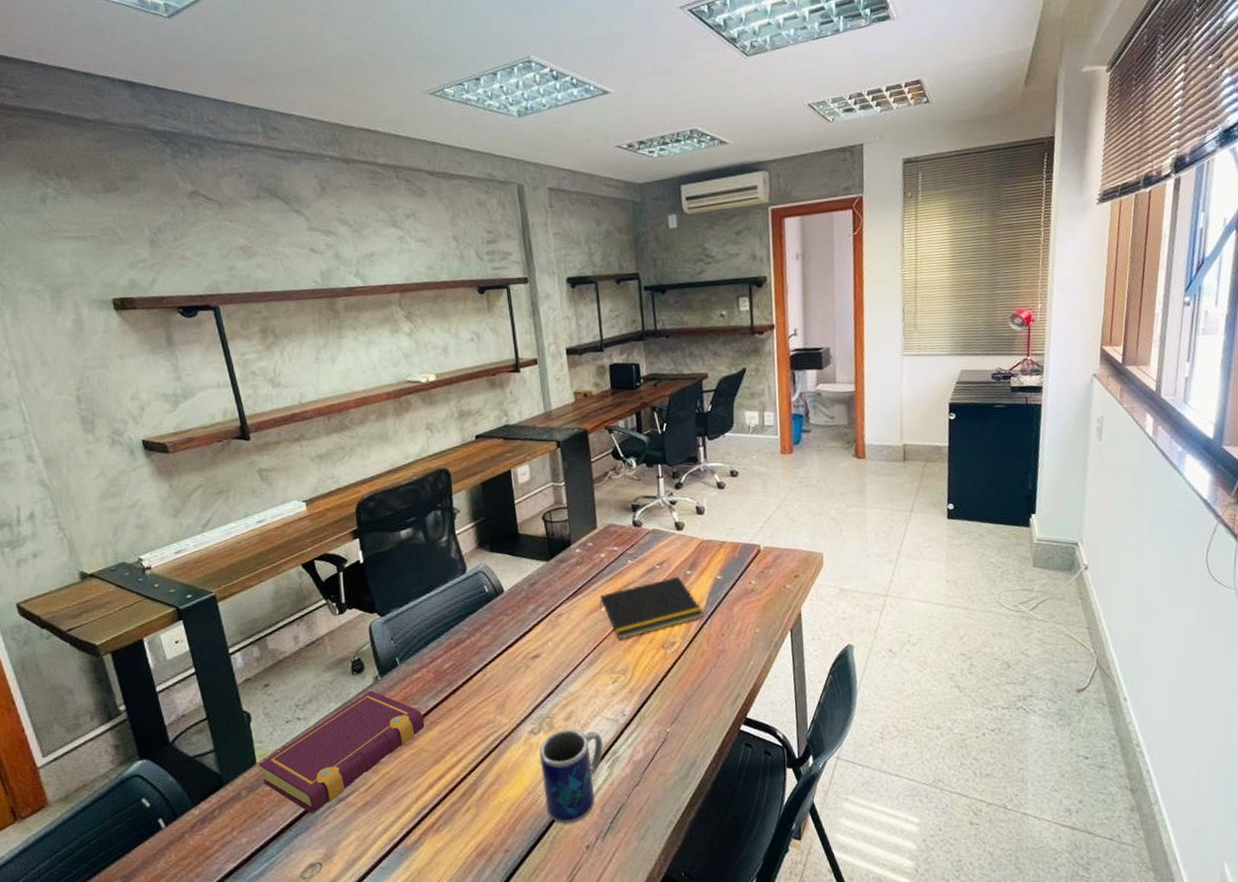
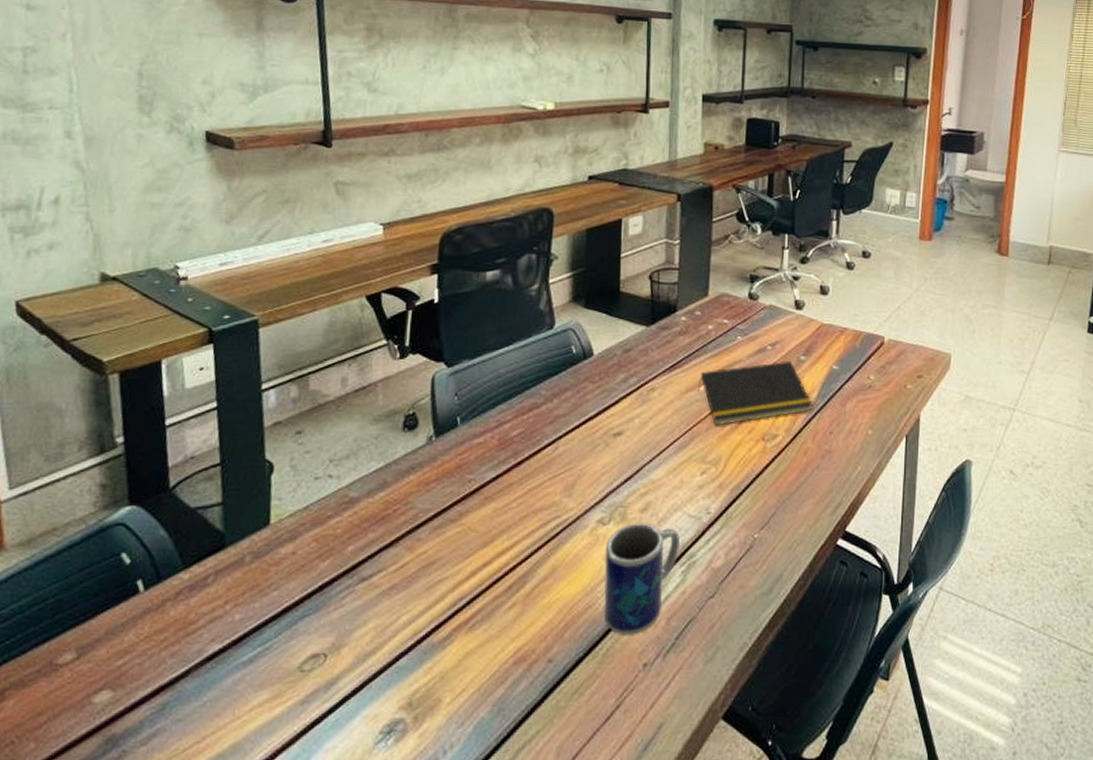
book: present [258,690,425,814] -> none [272,452,478,592]

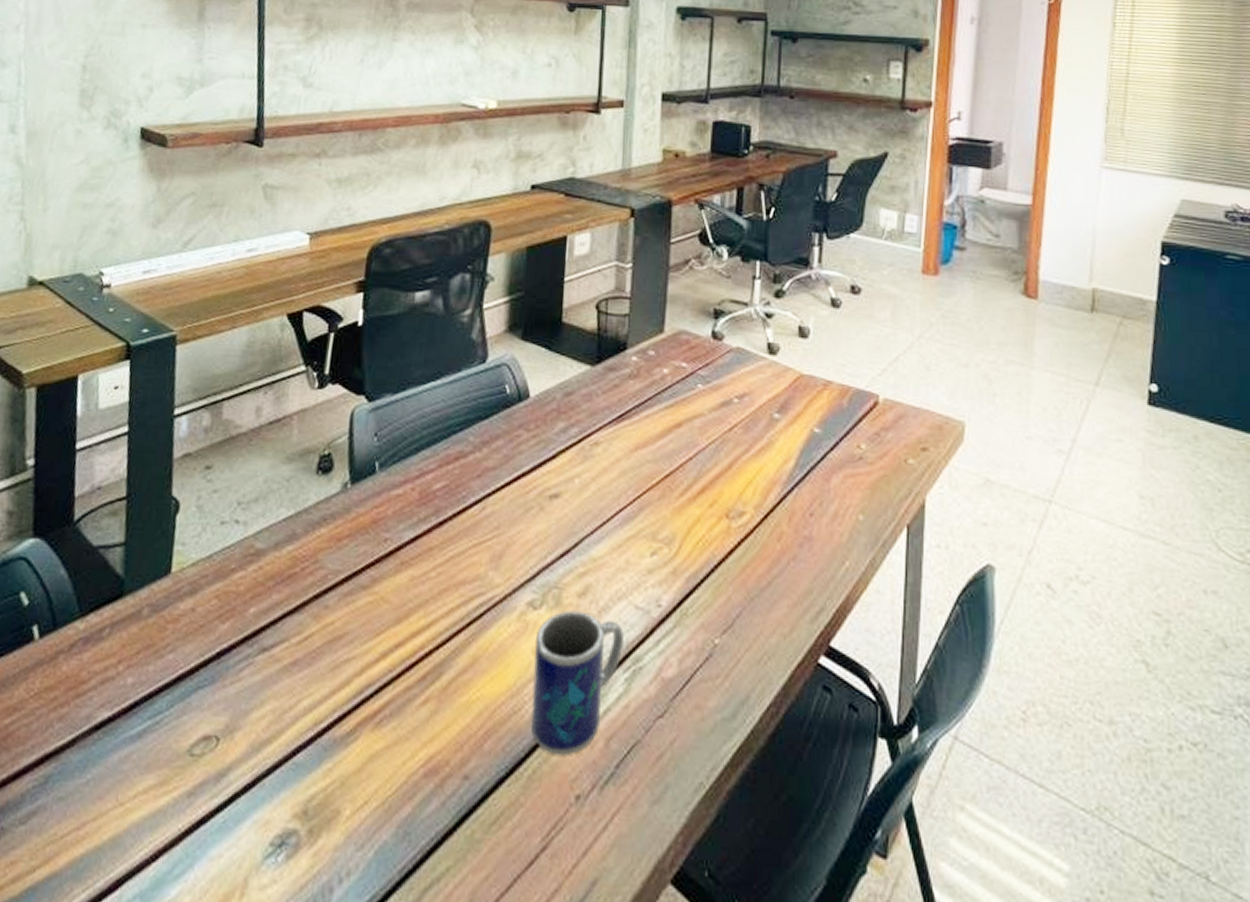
notepad: present [697,360,813,426] -> none [648,418,789,496]

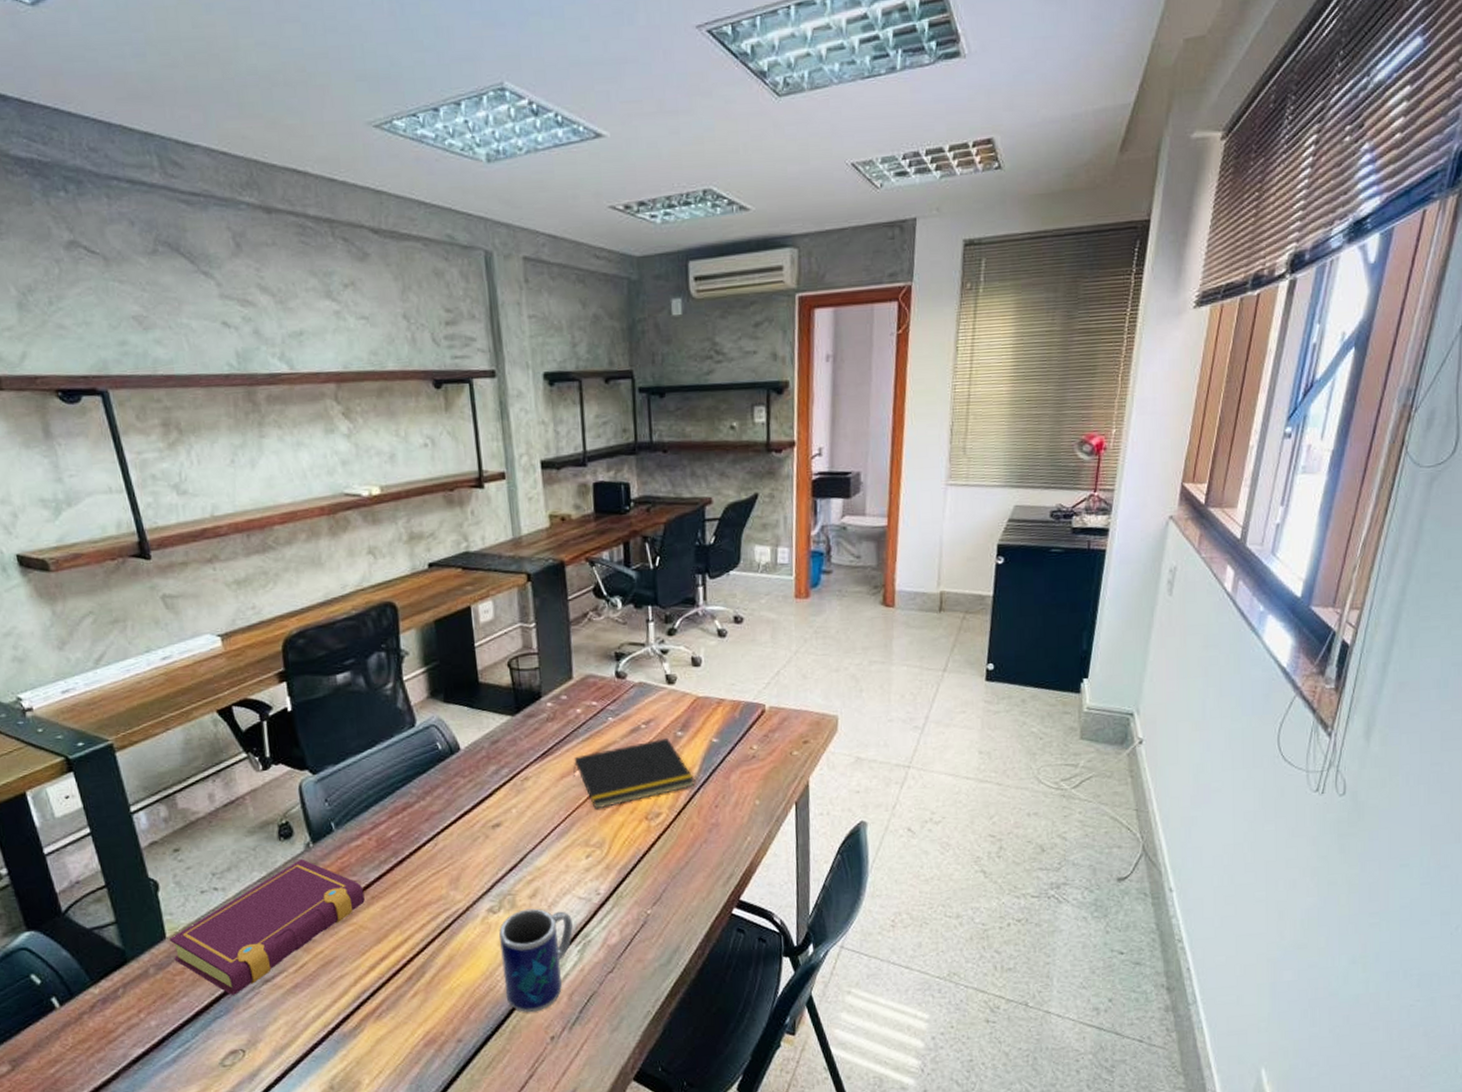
book: none [172,500,394,661] -> present [168,858,365,995]
notepad: none [648,418,789,496] -> present [572,737,696,810]

